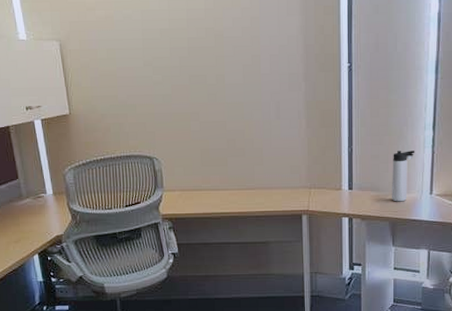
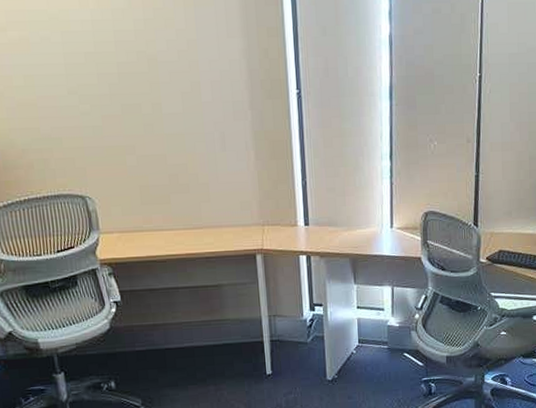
thermos bottle: present [392,151,415,202] -> none [349,182,373,237]

